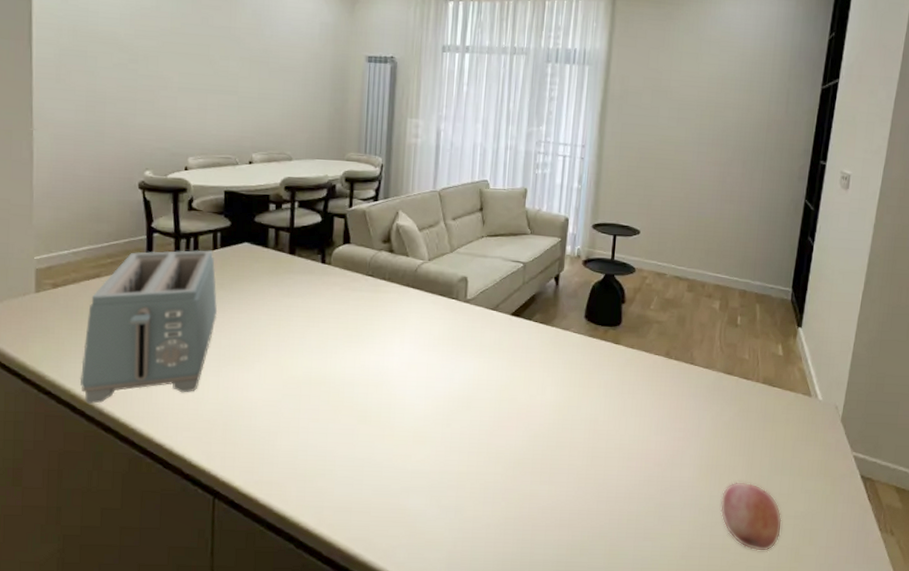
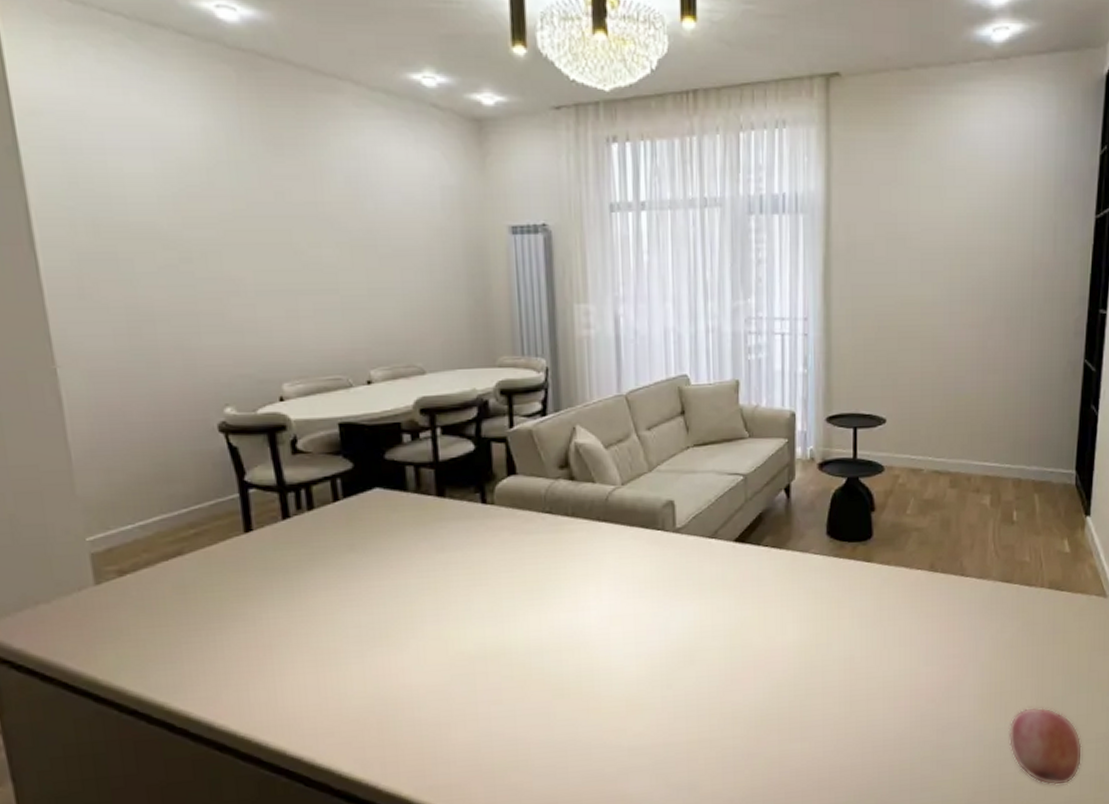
toaster: present [80,249,218,404] -> none [173,503,351,719]

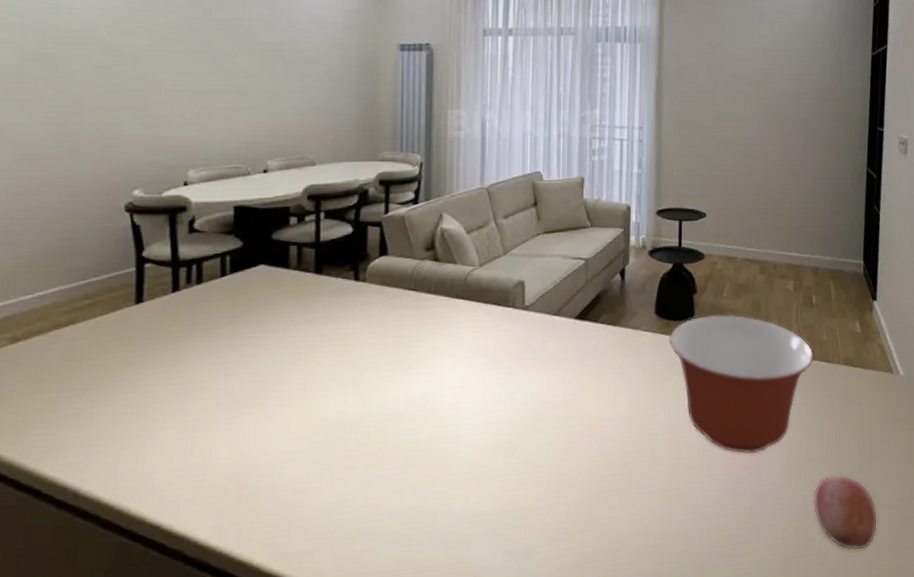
mixing bowl: none [843,534,1013,685] -> present [668,314,814,454]

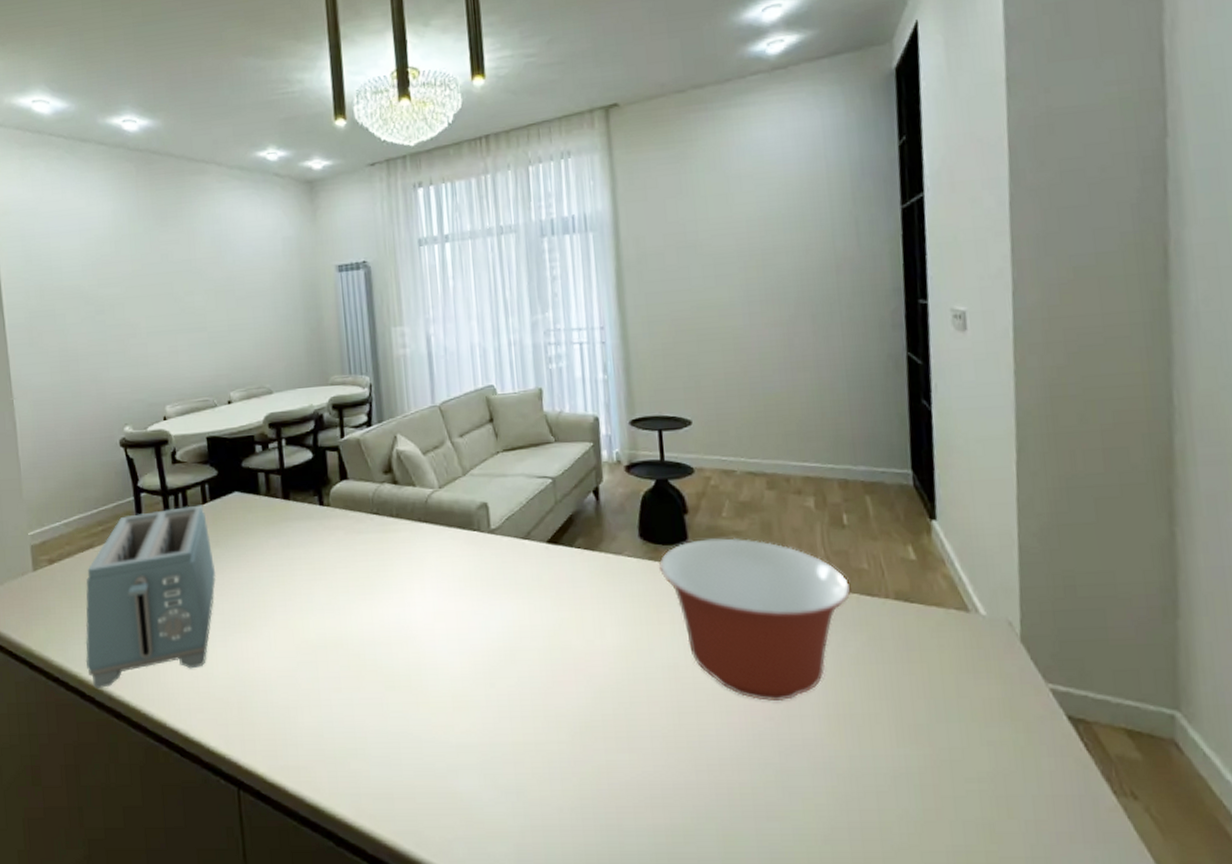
toaster: none [47,278,228,485] -> present [85,505,216,688]
fruit: present [813,475,878,551] -> none [864,735,963,831]

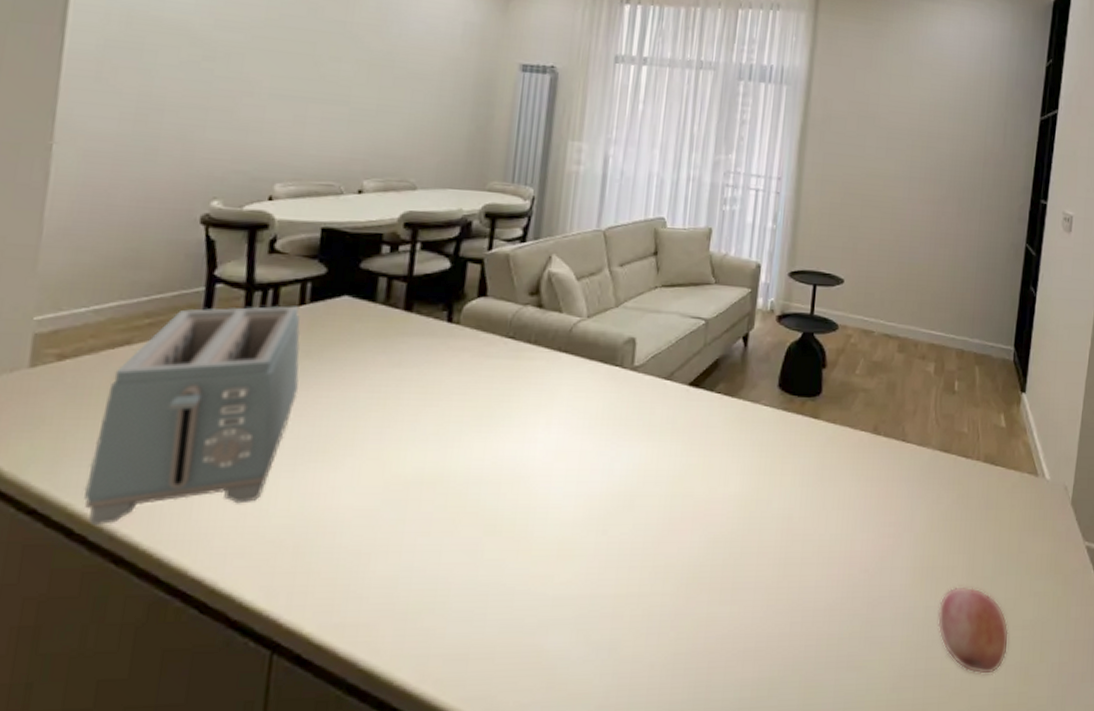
mixing bowl: present [658,538,851,702] -> none [790,394,951,554]
fruit: none [864,735,963,831] -> present [937,586,1009,675]

